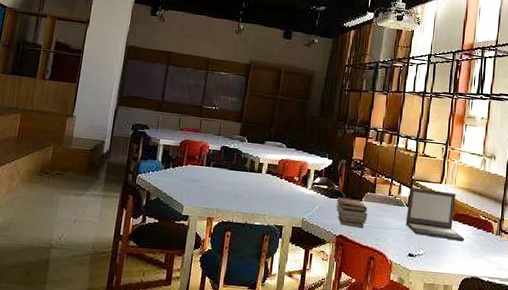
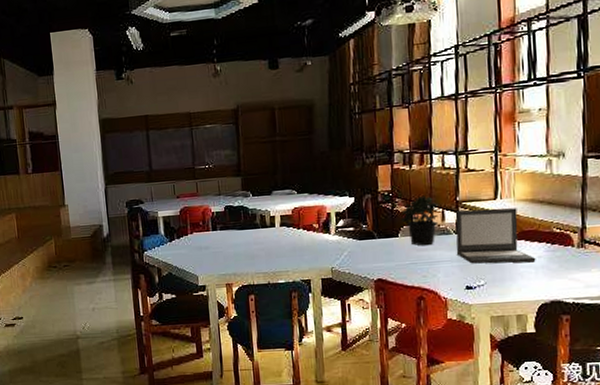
book stack: present [336,197,368,229] -> none [367,236,408,268]
potted plant: none [366,169,398,213] -> present [400,195,439,246]

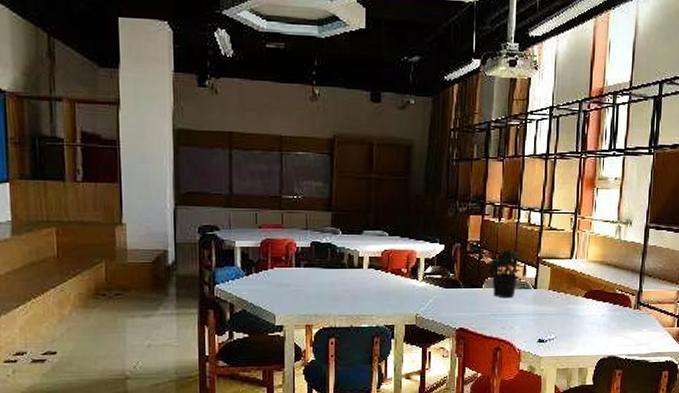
laptop: present [455,208,536,264] -> none [533,266,600,320]

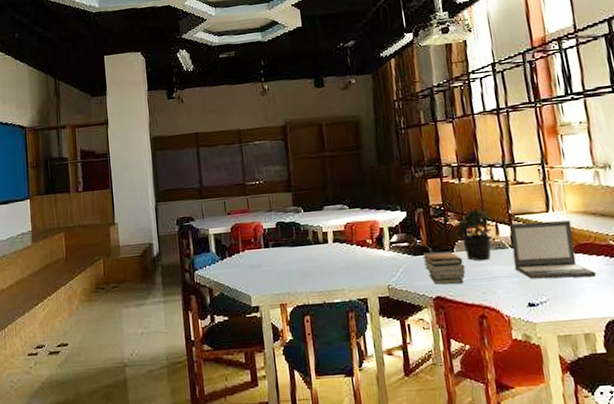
book stack: none [453,286,490,318] -> present [422,251,466,285]
laptop: none [533,266,600,320] -> present [510,220,597,279]

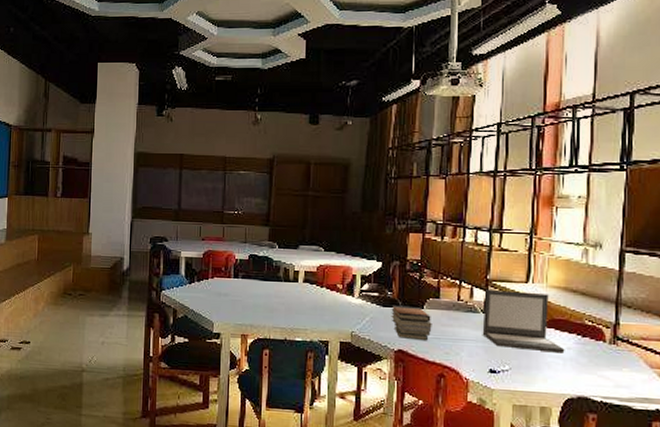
potted plant: present [454,208,493,261] -> none [427,269,468,322]

